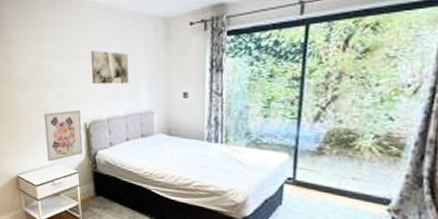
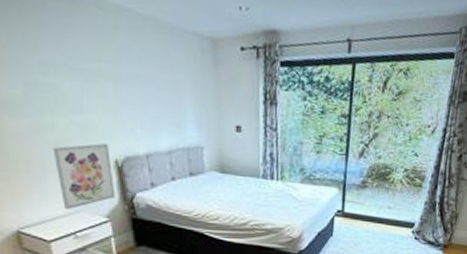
wall art: present [91,51,129,85] -> none [118,69,172,114]

